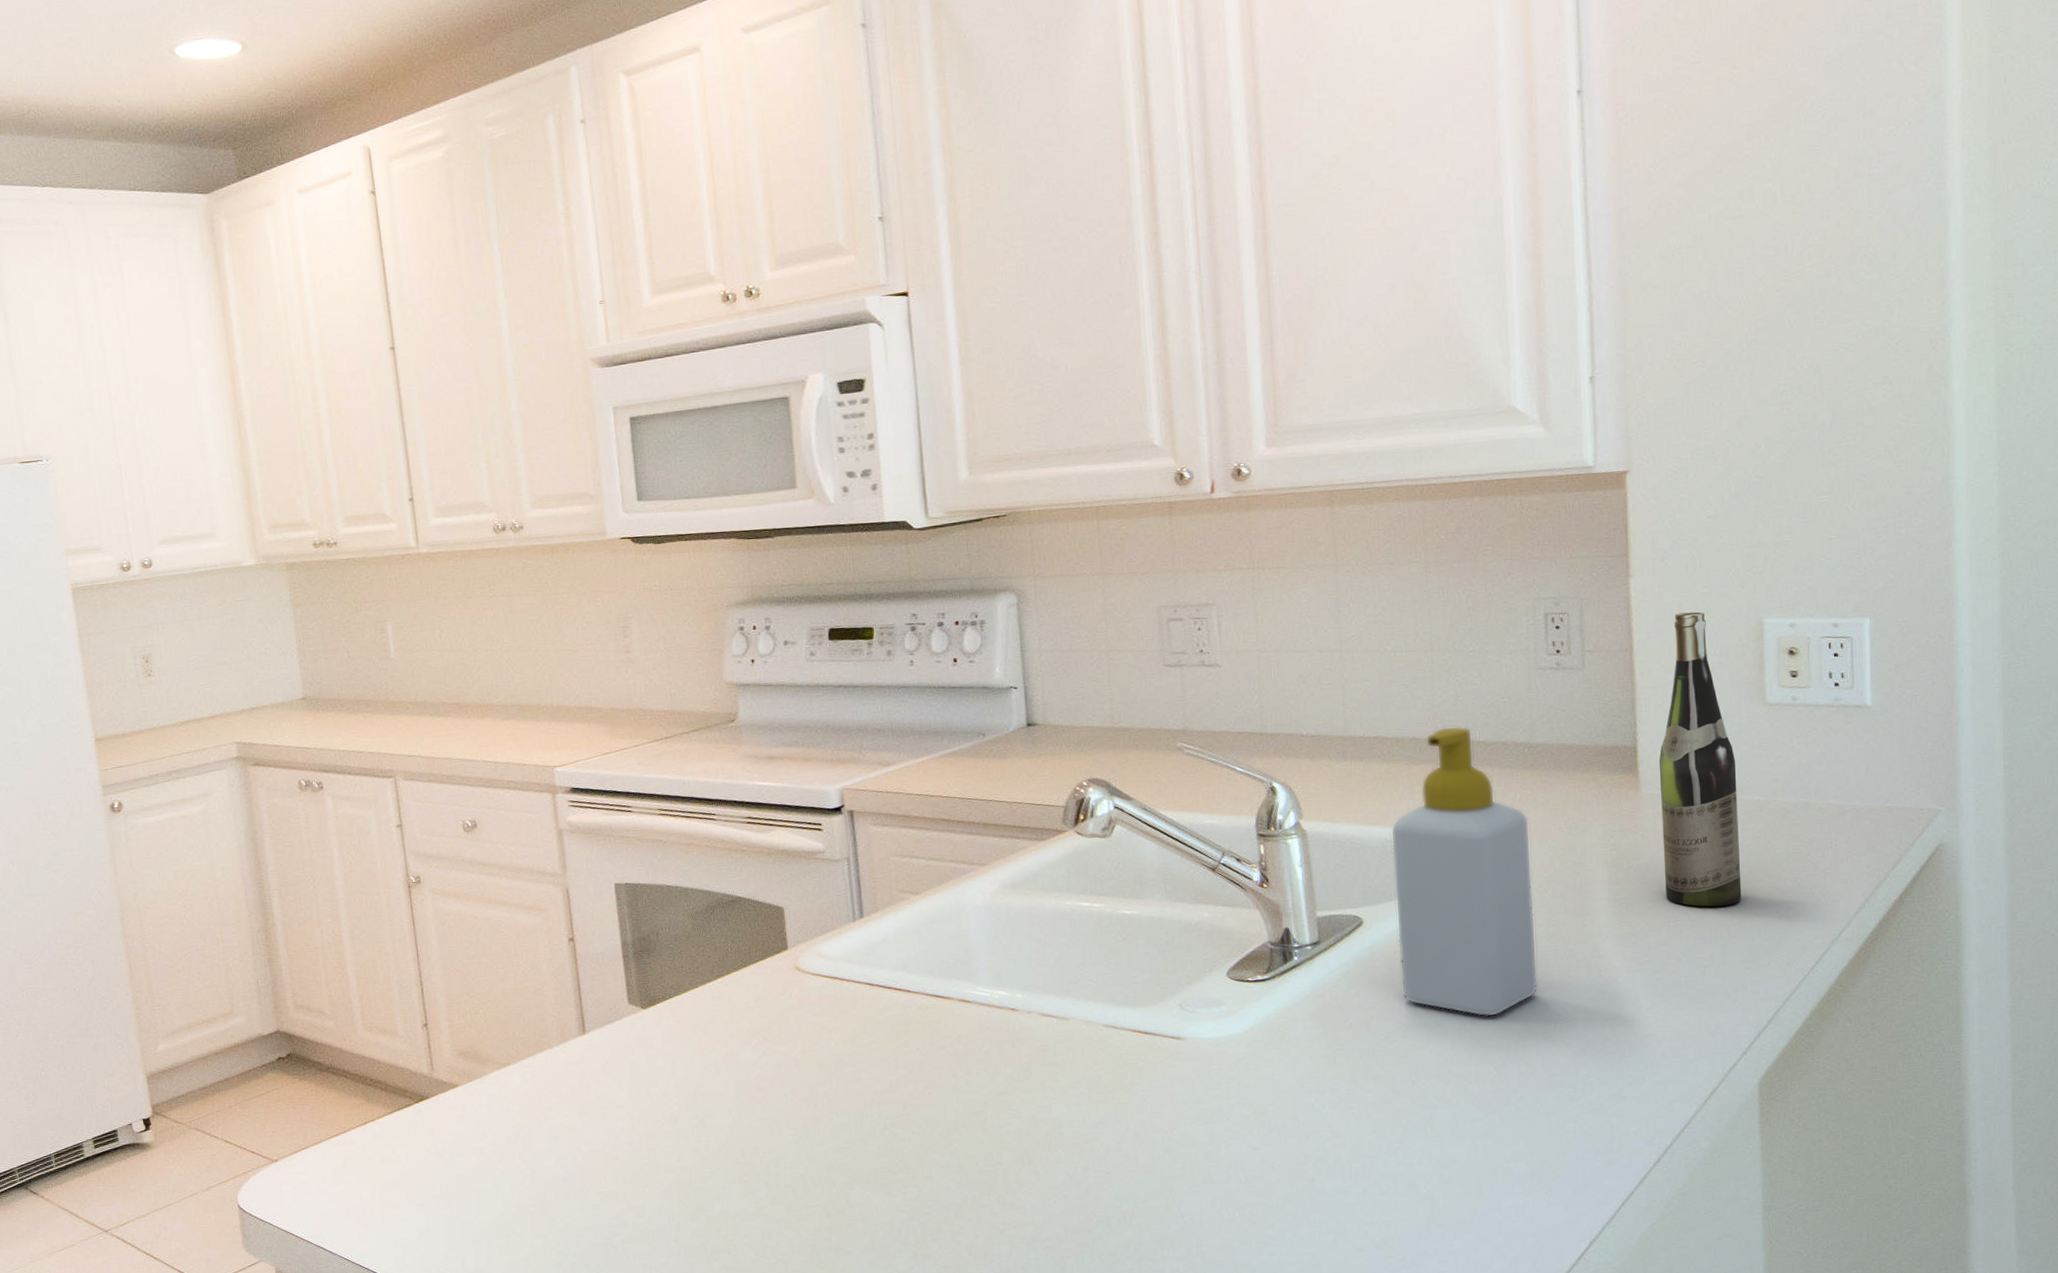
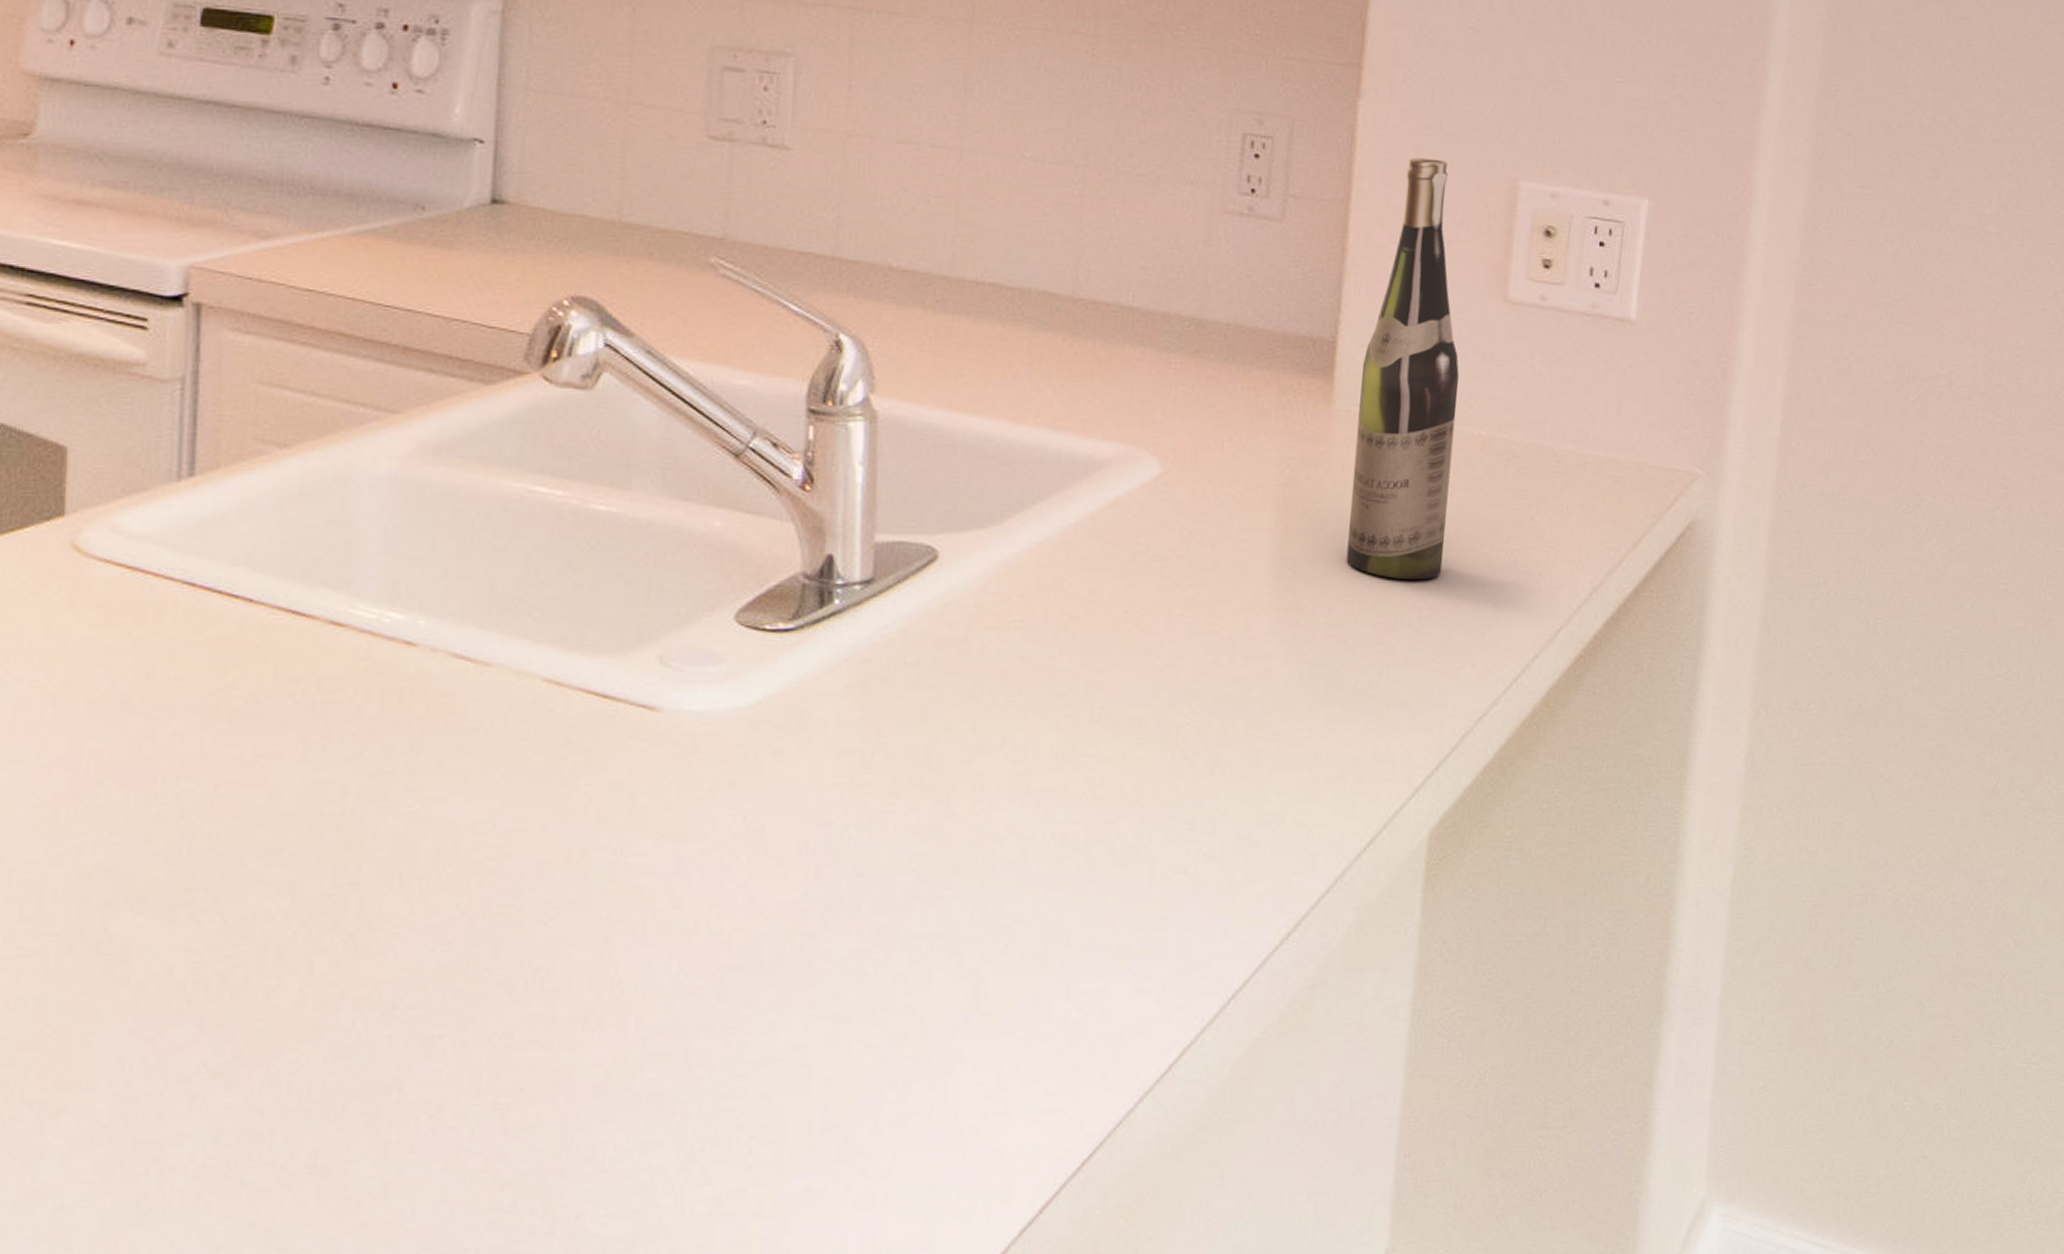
soap bottle: present [1391,726,1539,1017] -> none [977,280,1182,711]

